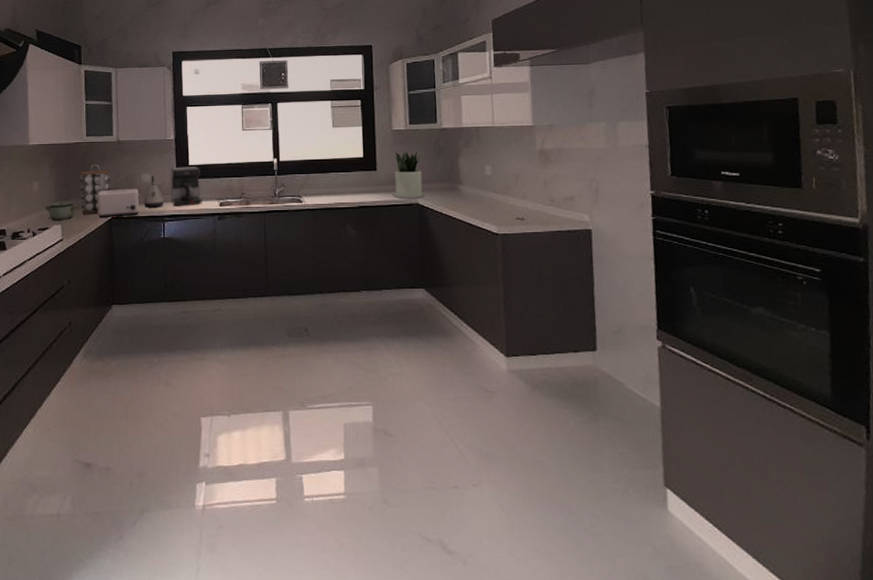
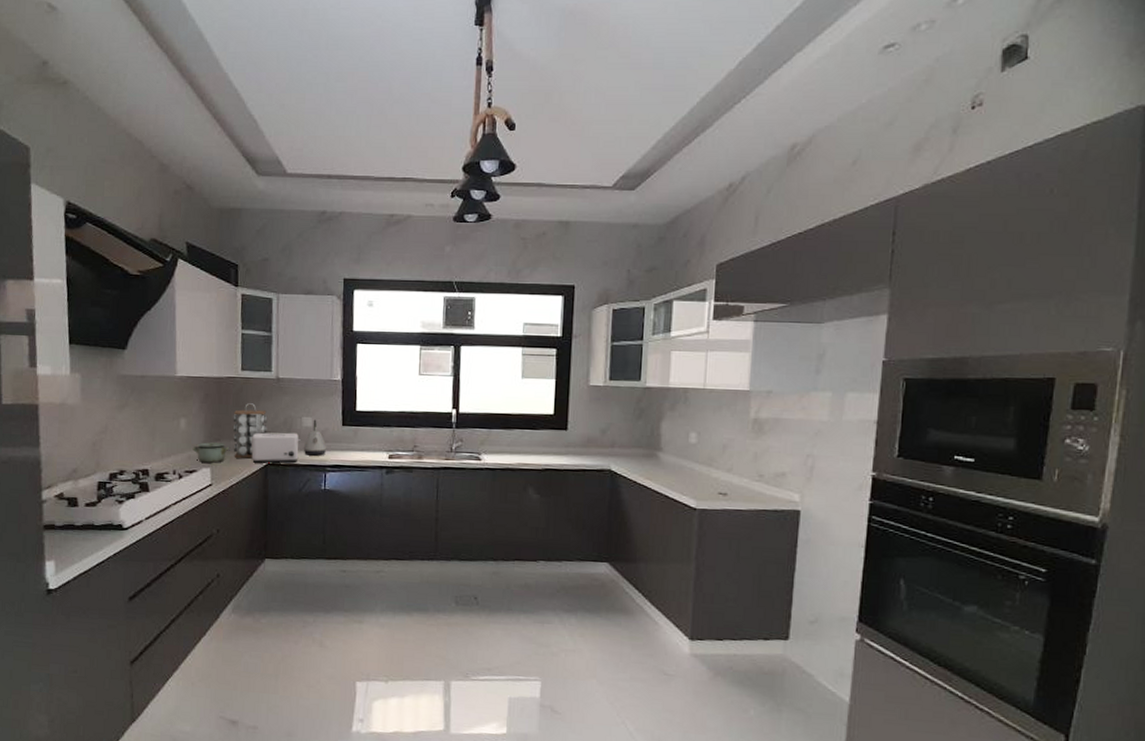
coffee maker: present [170,166,202,206] -> none [334,412,369,456]
planter: present [393,151,425,199] -> none [583,410,620,465]

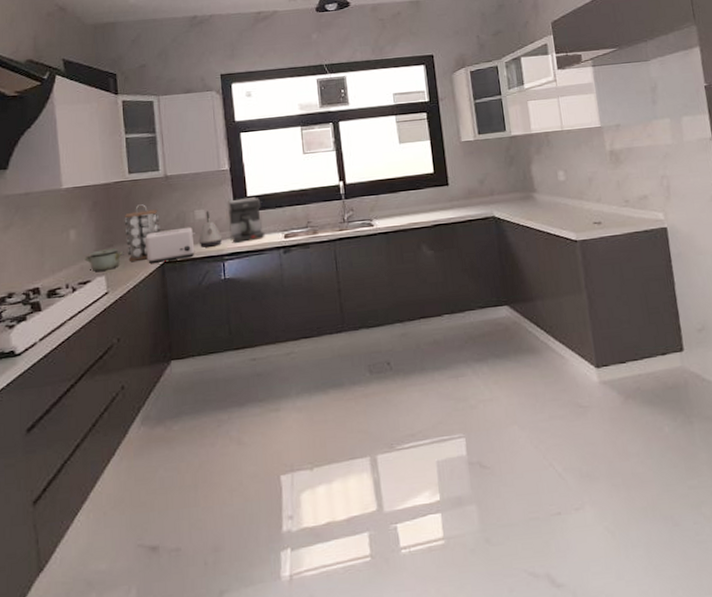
coffee maker: none [334,412,369,456] -> present [227,197,265,243]

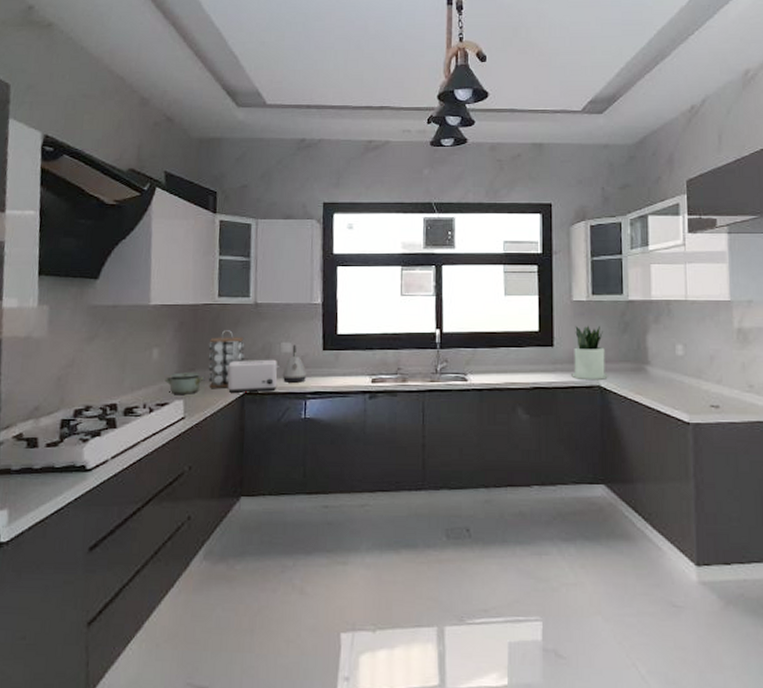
coffee maker: present [227,197,265,243] -> none [315,335,352,382]
planter: none [466,161,501,214] -> present [571,325,608,381]

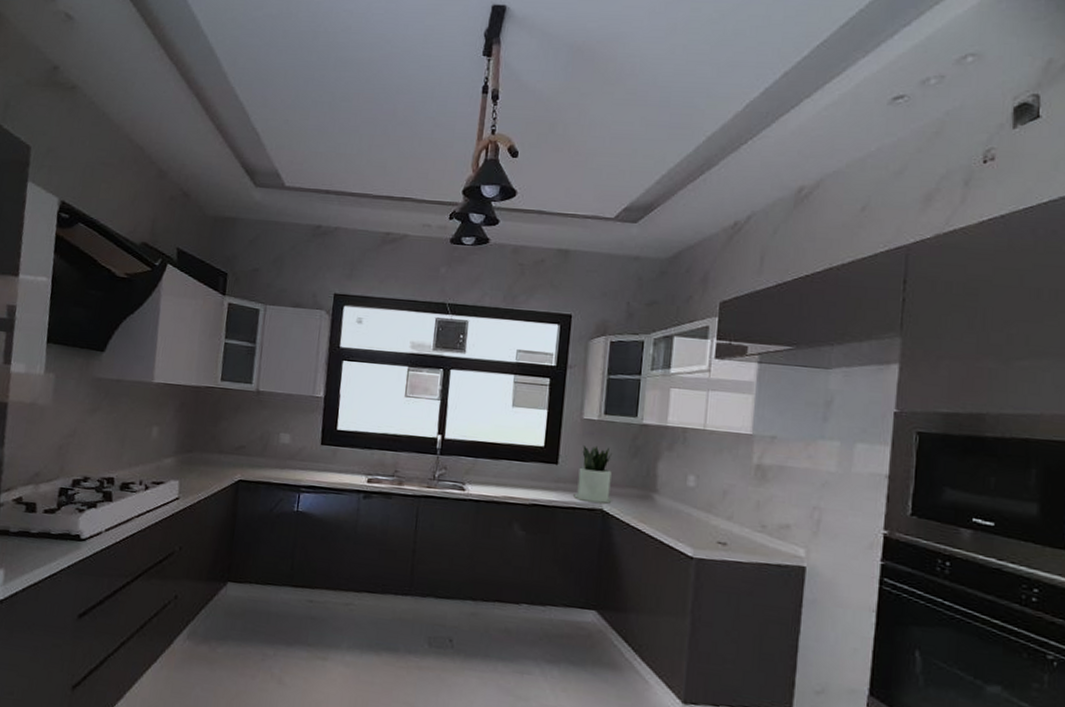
saucepan: present [164,372,205,394] -> none [162,453,202,476]
spice rack: present [208,330,245,388] -> none [205,415,244,474]
toaster: present [227,359,280,394] -> none [222,447,276,481]
kettle: present [282,344,307,383] -> none [278,436,303,475]

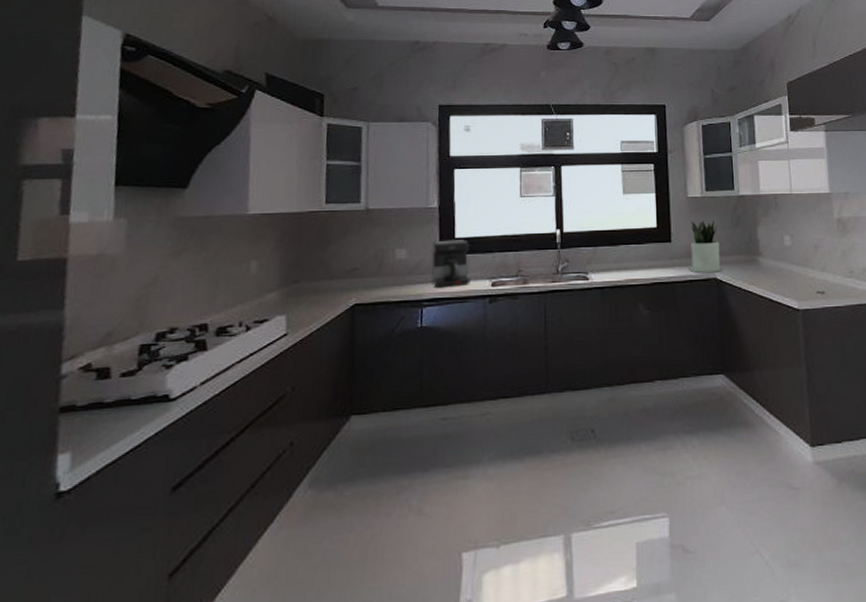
coffee maker: none [311,430,349,478] -> present [431,239,470,288]

